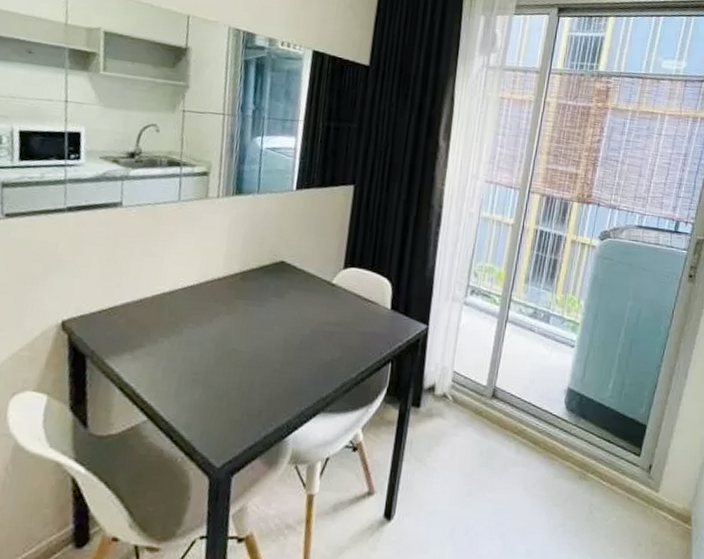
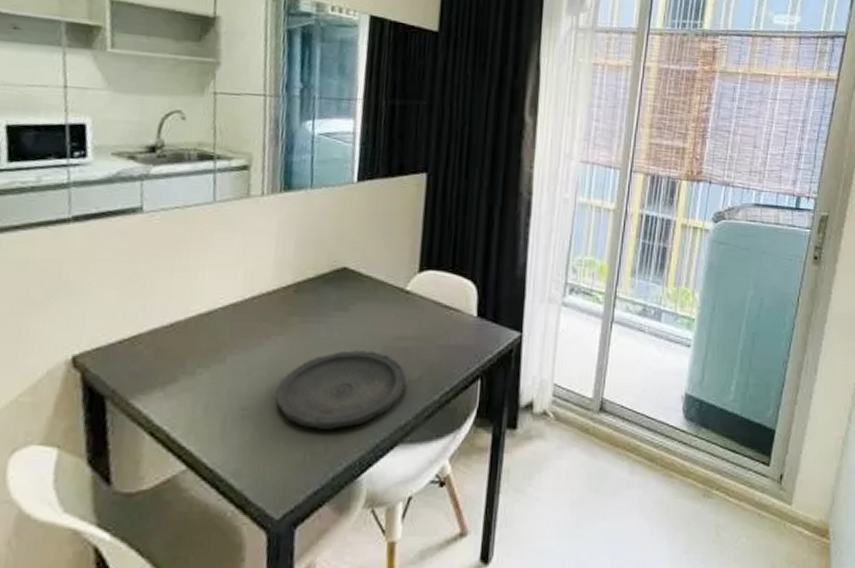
plate: none [220,331,329,396] -> present [274,350,405,429]

